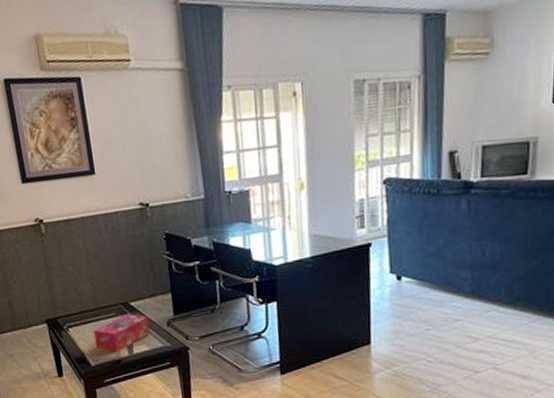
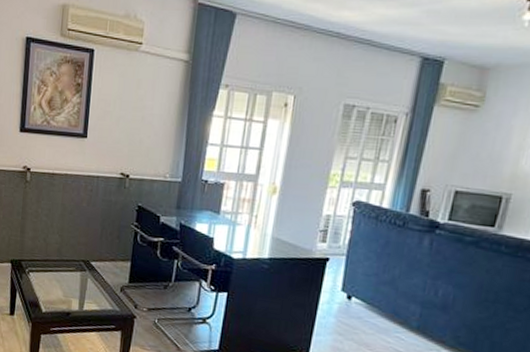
tissue box: present [93,314,151,352] -> none [50,271,105,305]

